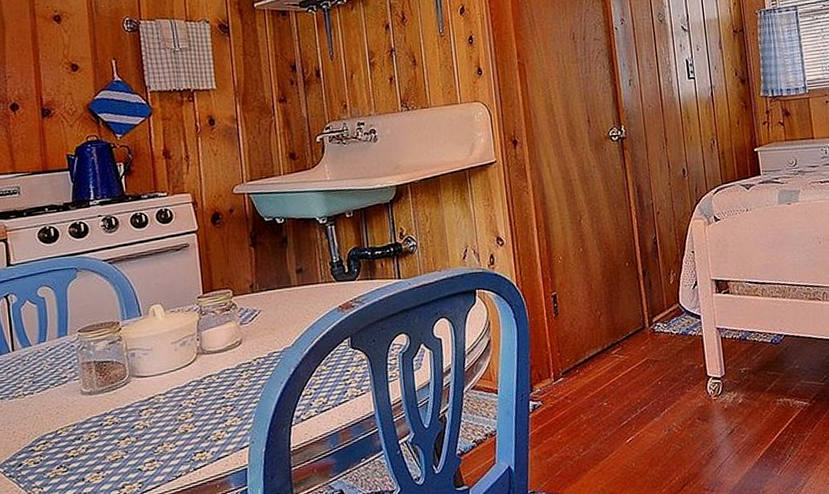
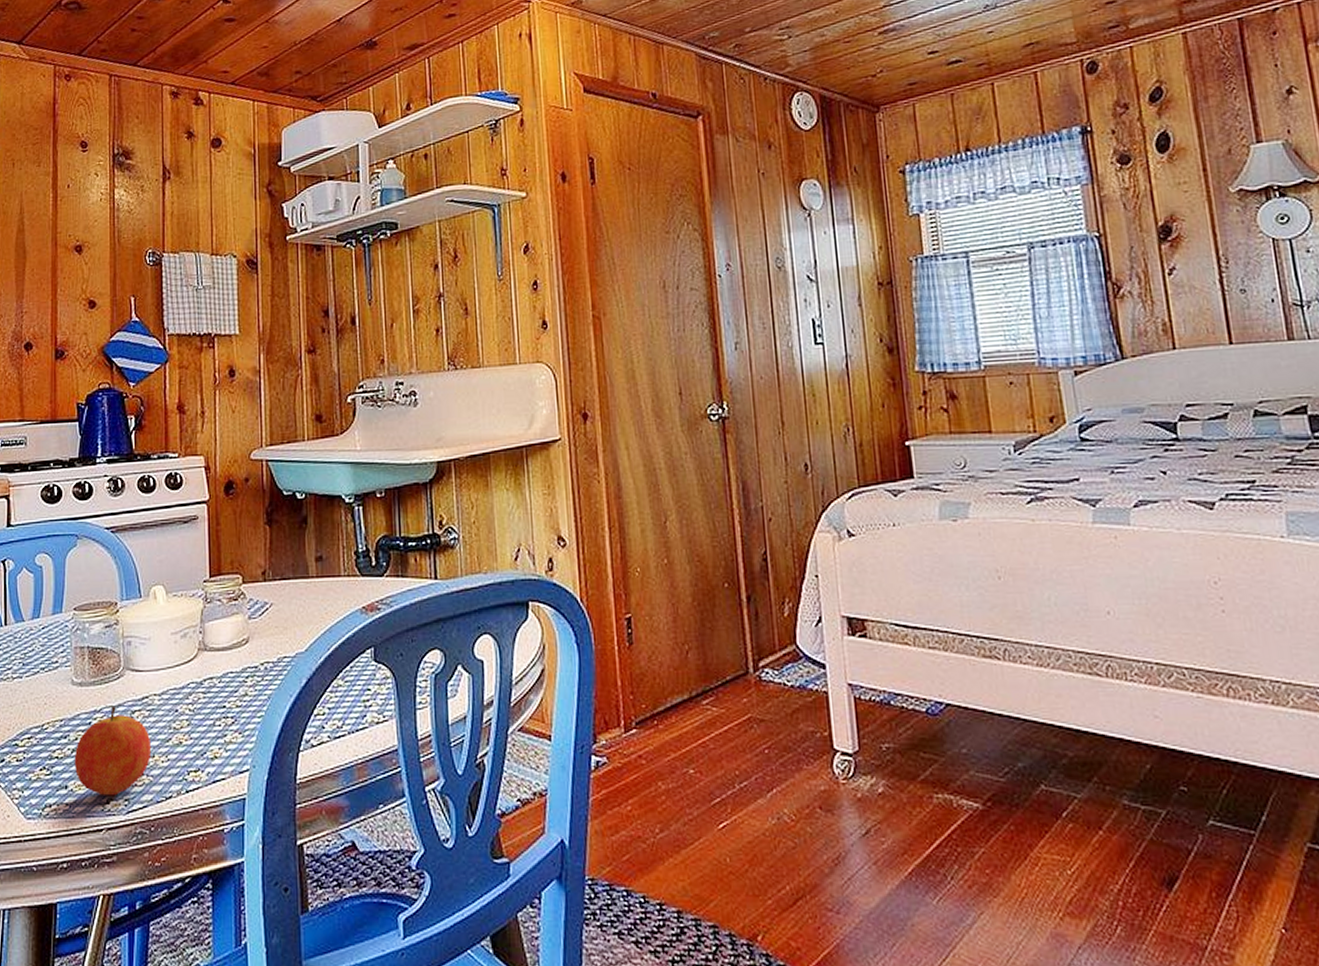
fruit: none [88,407,161,483] -> present [74,705,152,796]

